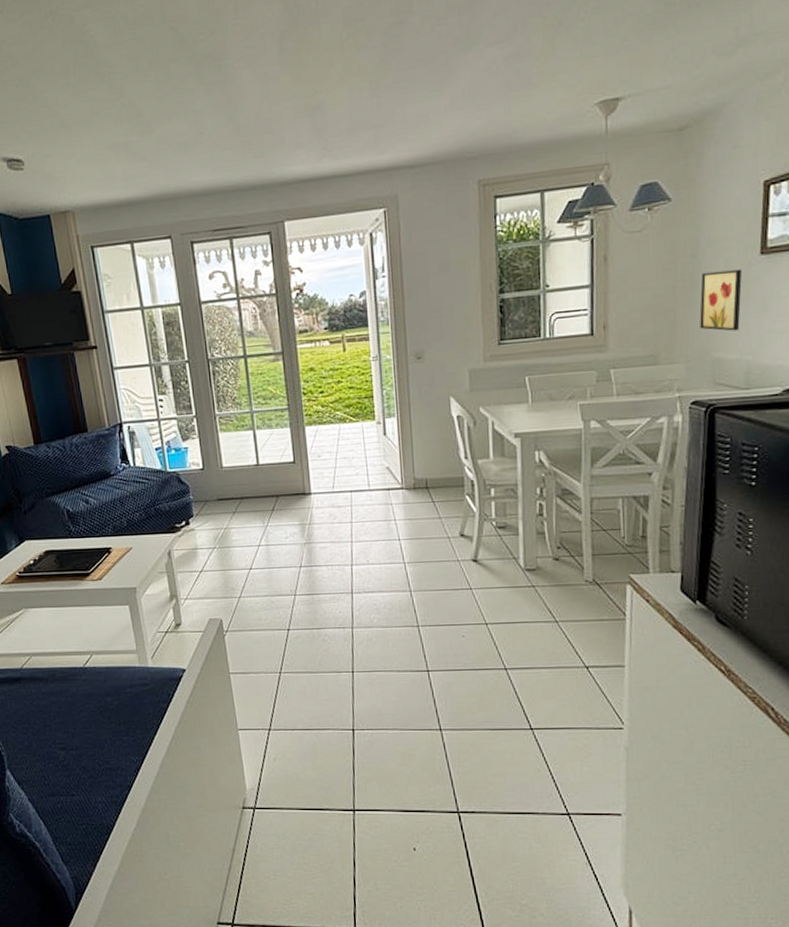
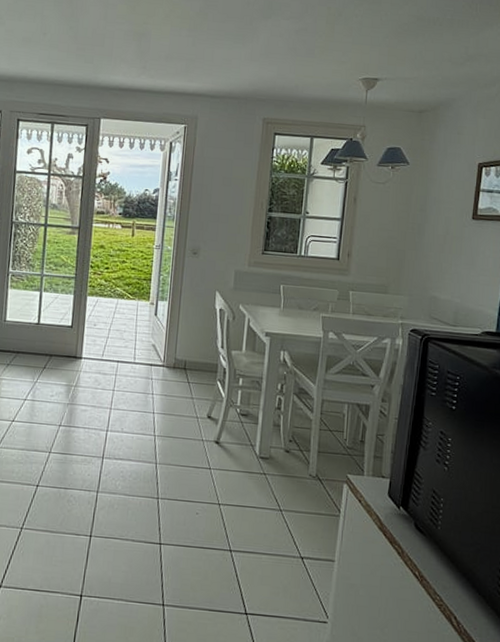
wall art: present [699,269,742,331] -> none [422,225,457,277]

